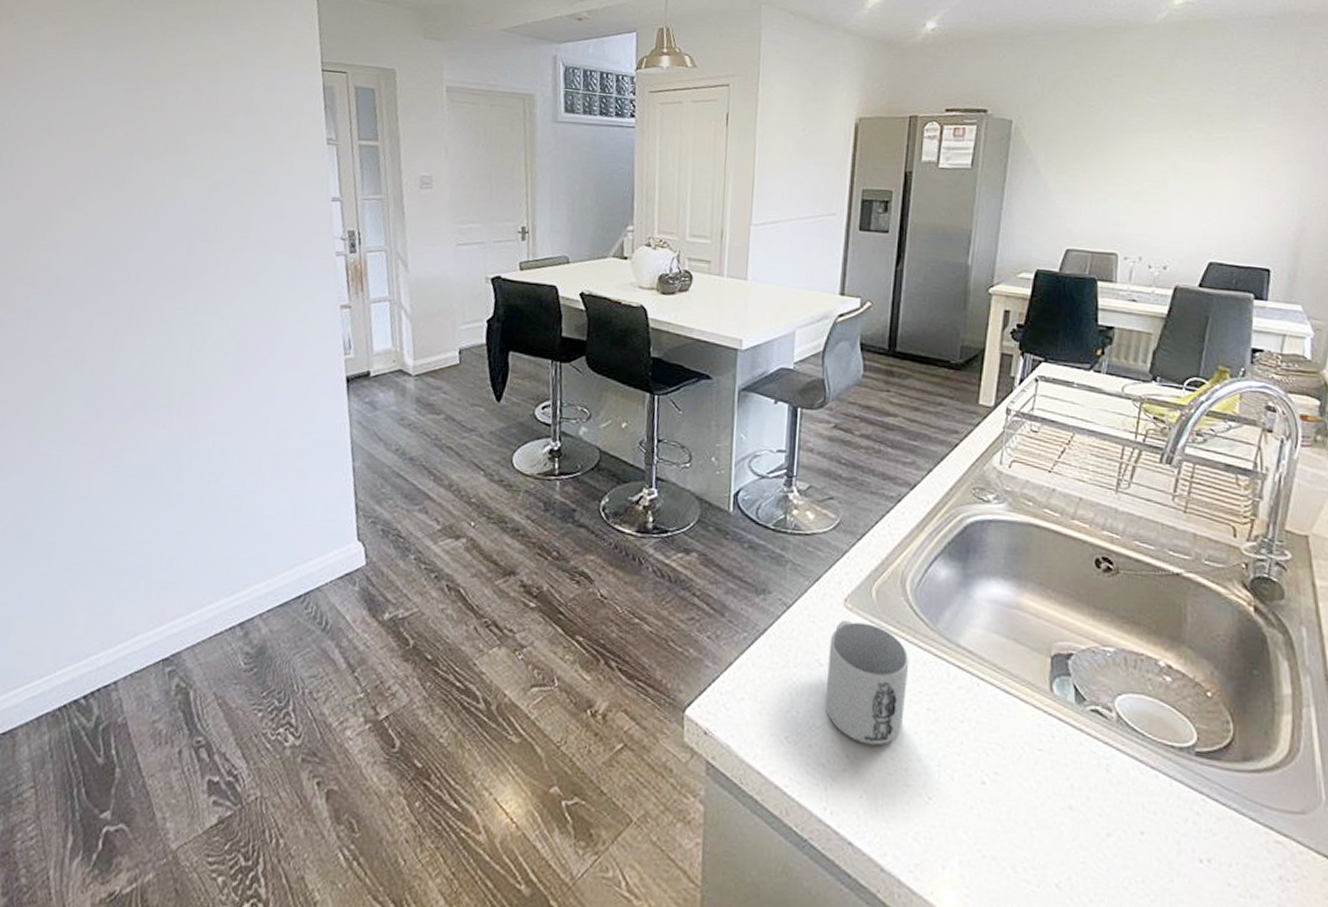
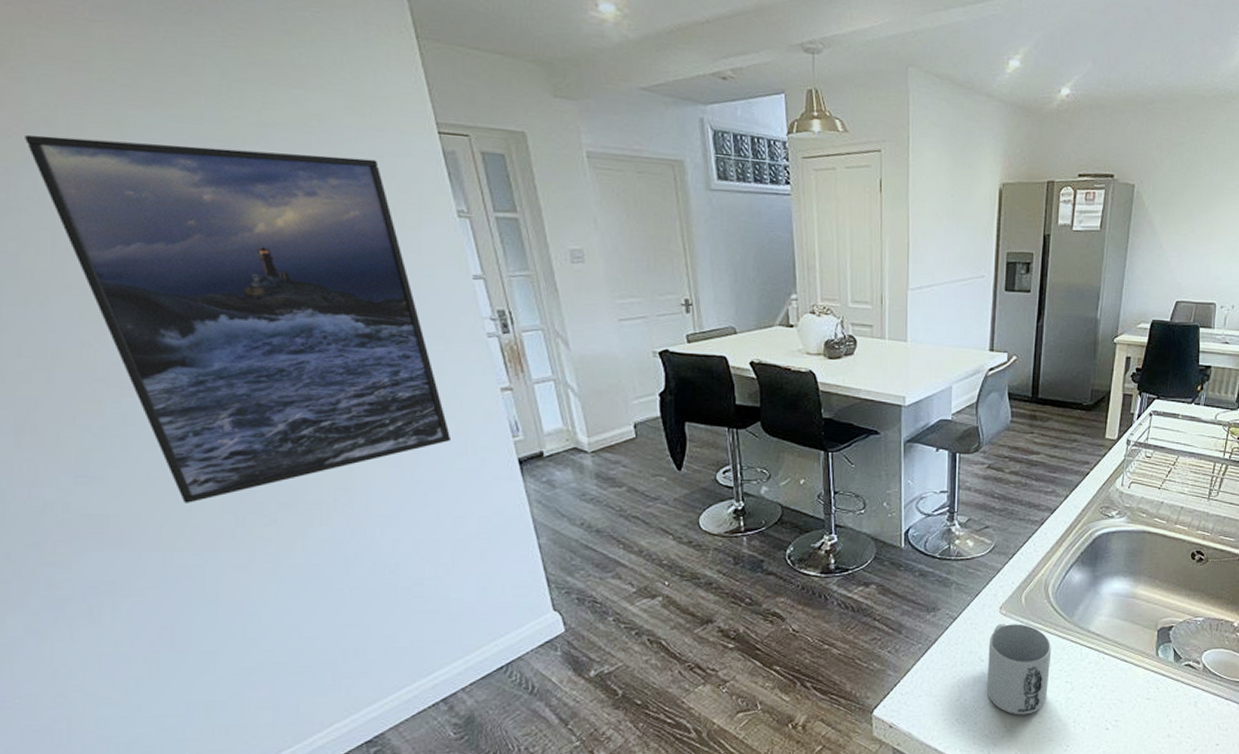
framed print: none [10,73,290,396] -> present [25,134,452,503]

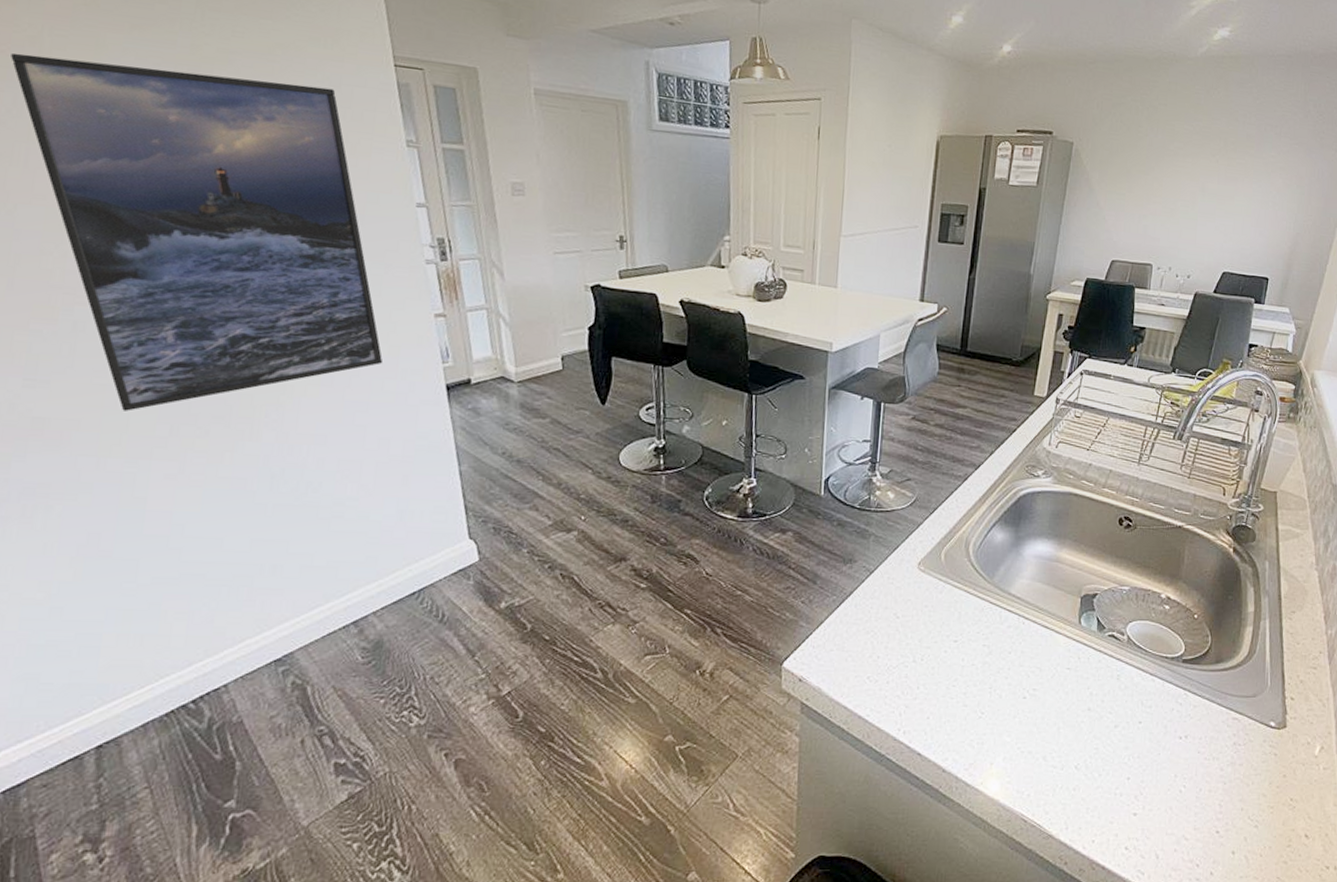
mug: present [986,623,1052,715] -> none [900,579,970,677]

